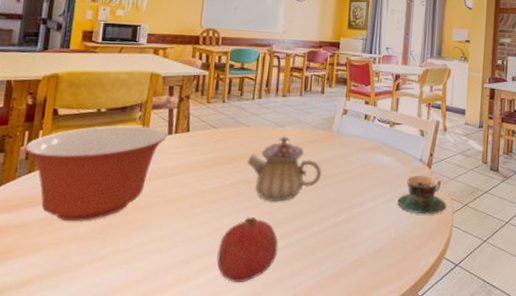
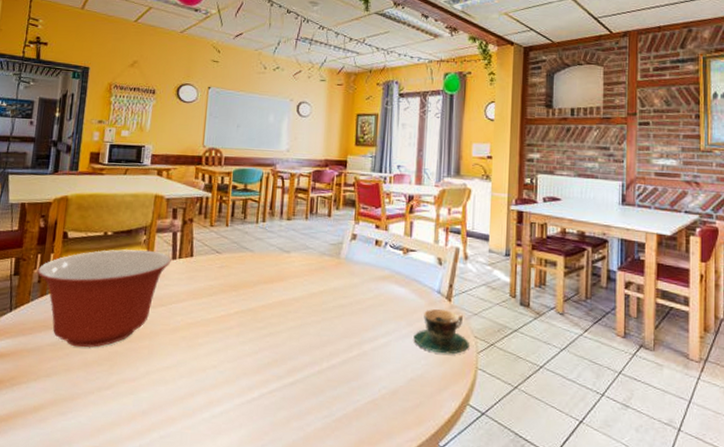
fruit: present [217,217,279,282] -> none [222,349,285,420]
teapot: present [247,136,322,203] -> none [252,262,330,335]

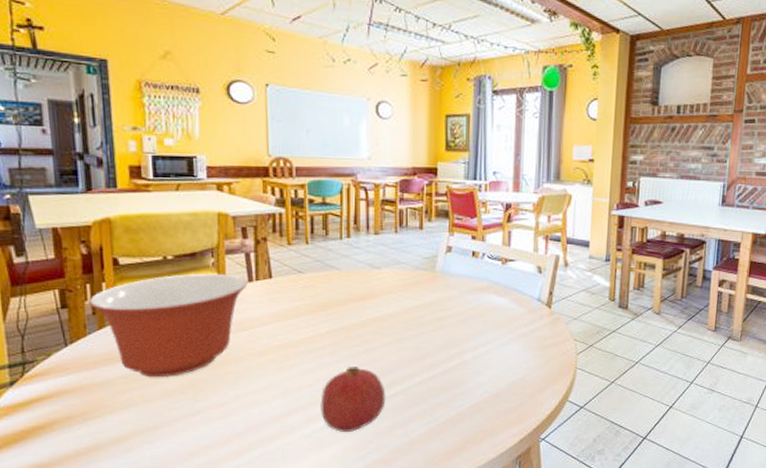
fruit: none [222,349,285,420] -> present [320,367,386,432]
teacup: present [414,308,469,354] -> none [514,315,569,357]

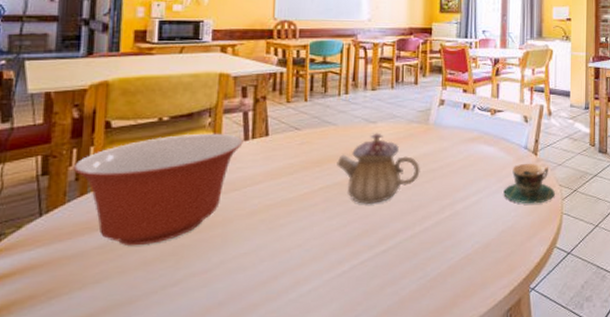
fruit: present [320,367,386,432] -> none [309,223,377,294]
teapot: none [342,279,427,350] -> present [337,133,420,205]
teacup: none [514,315,569,357] -> present [503,163,555,204]

